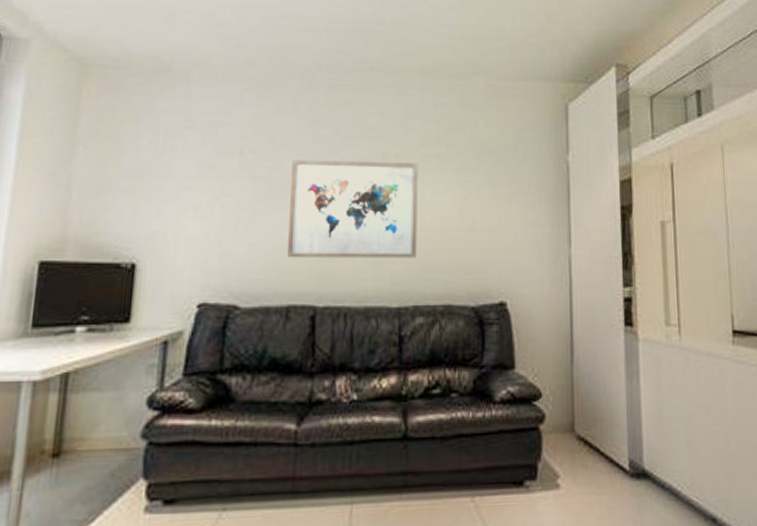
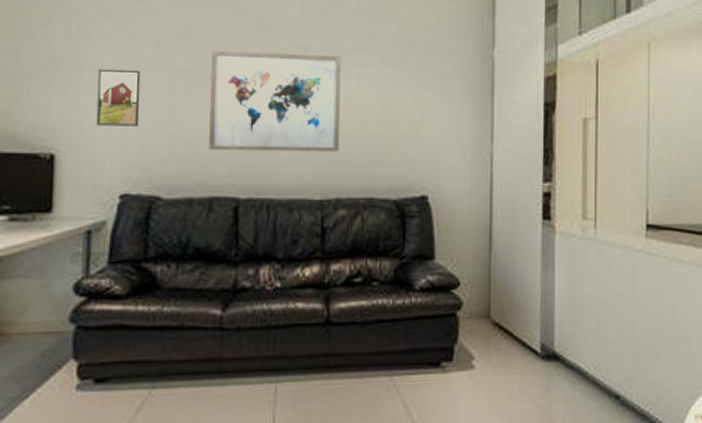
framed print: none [178,179,223,235] -> present [96,69,141,127]

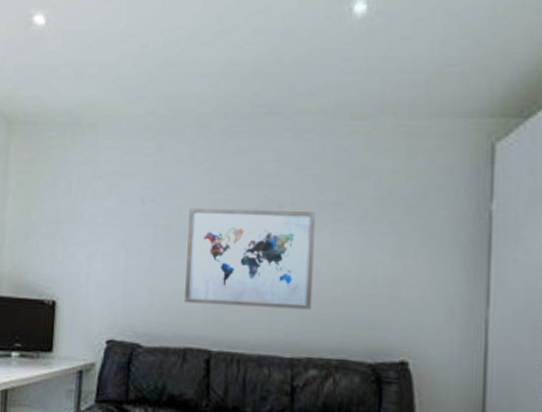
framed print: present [96,69,141,127] -> none [89,225,127,279]

